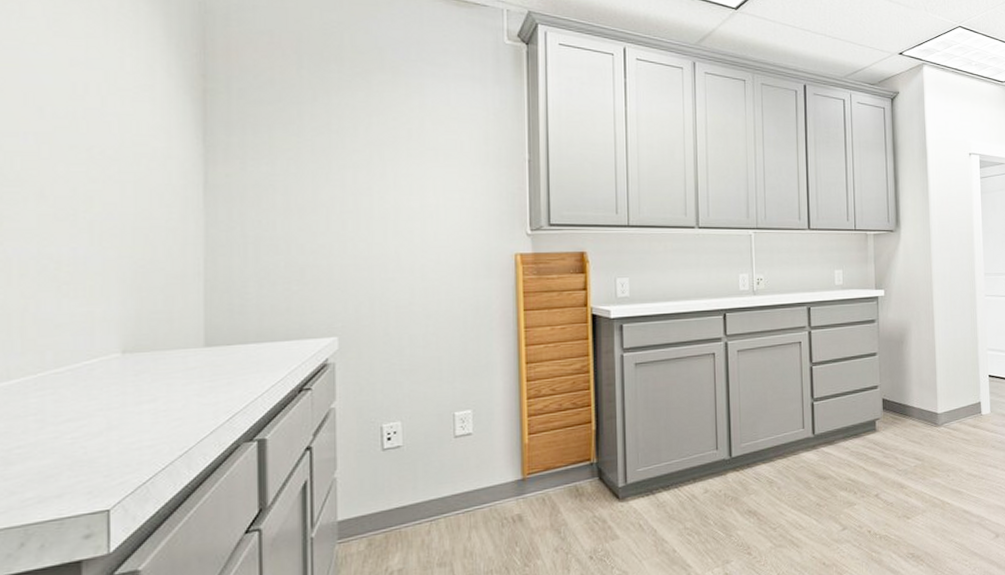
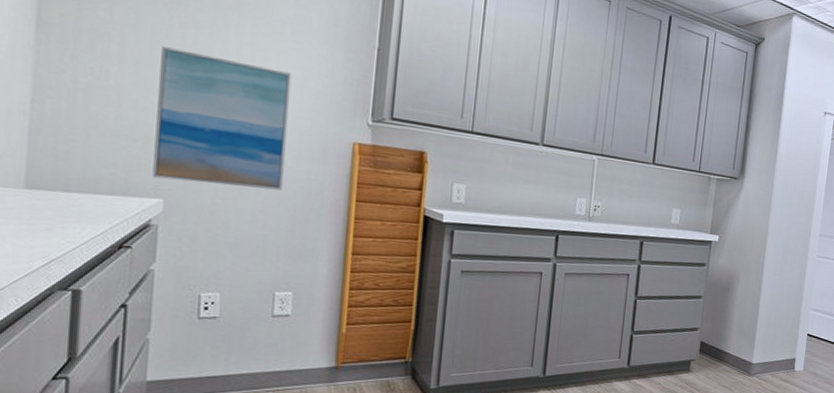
wall art: none [324,190,451,317] -> present [152,46,292,191]

